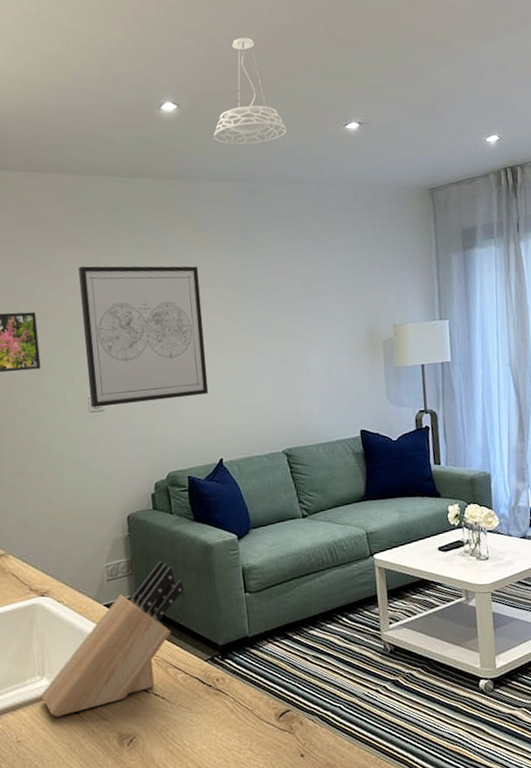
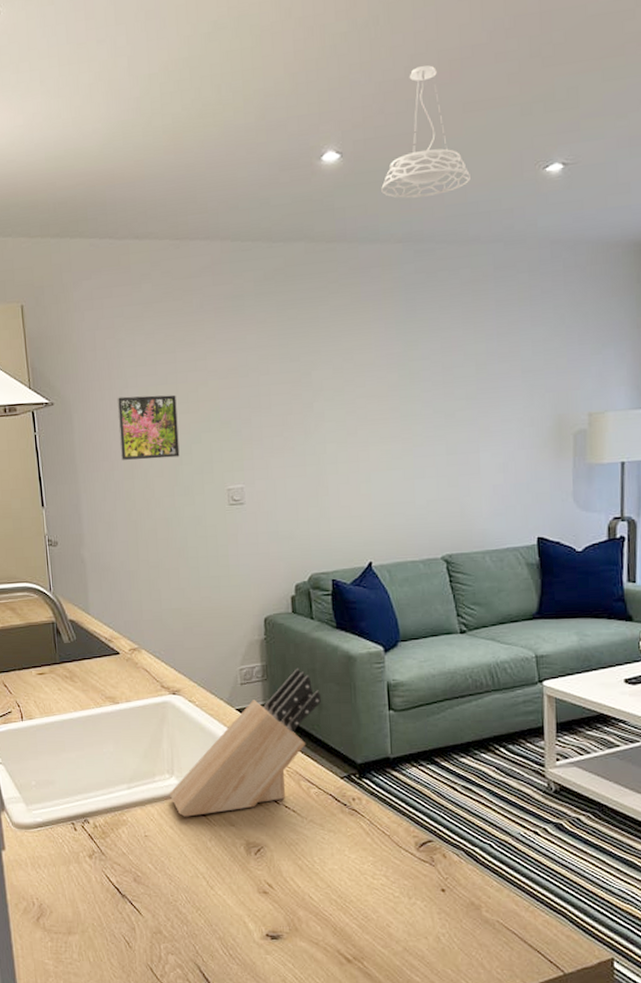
wall art: present [78,266,208,408] -> none [222,343,360,500]

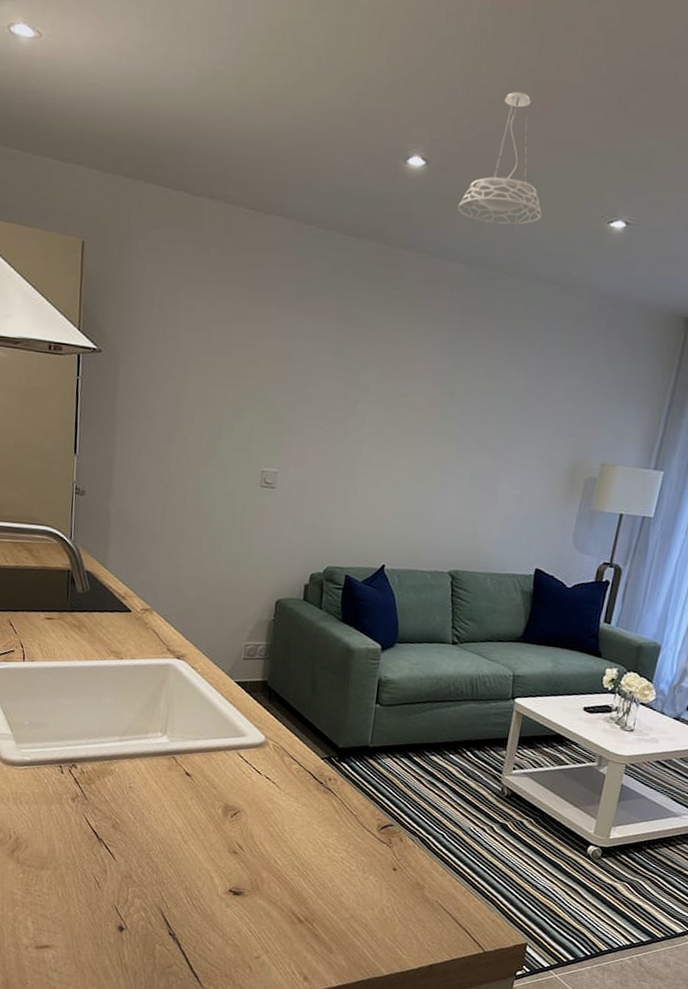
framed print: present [117,394,180,460] -> none [161,358,226,430]
knife block: present [169,668,321,817] -> none [158,652,316,775]

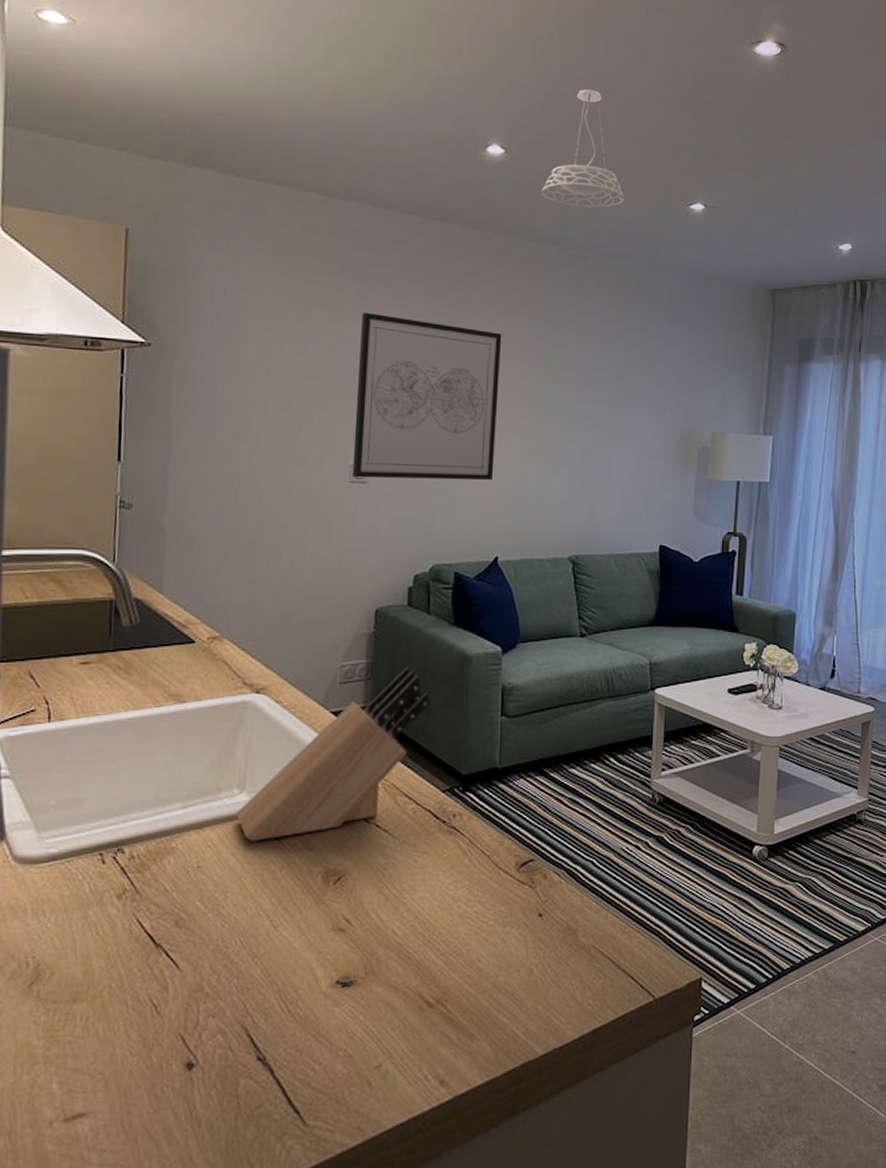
knife block: none [158,652,316,775] -> present [235,666,429,841]
wall art: none [263,328,407,494] -> present [352,313,502,481]

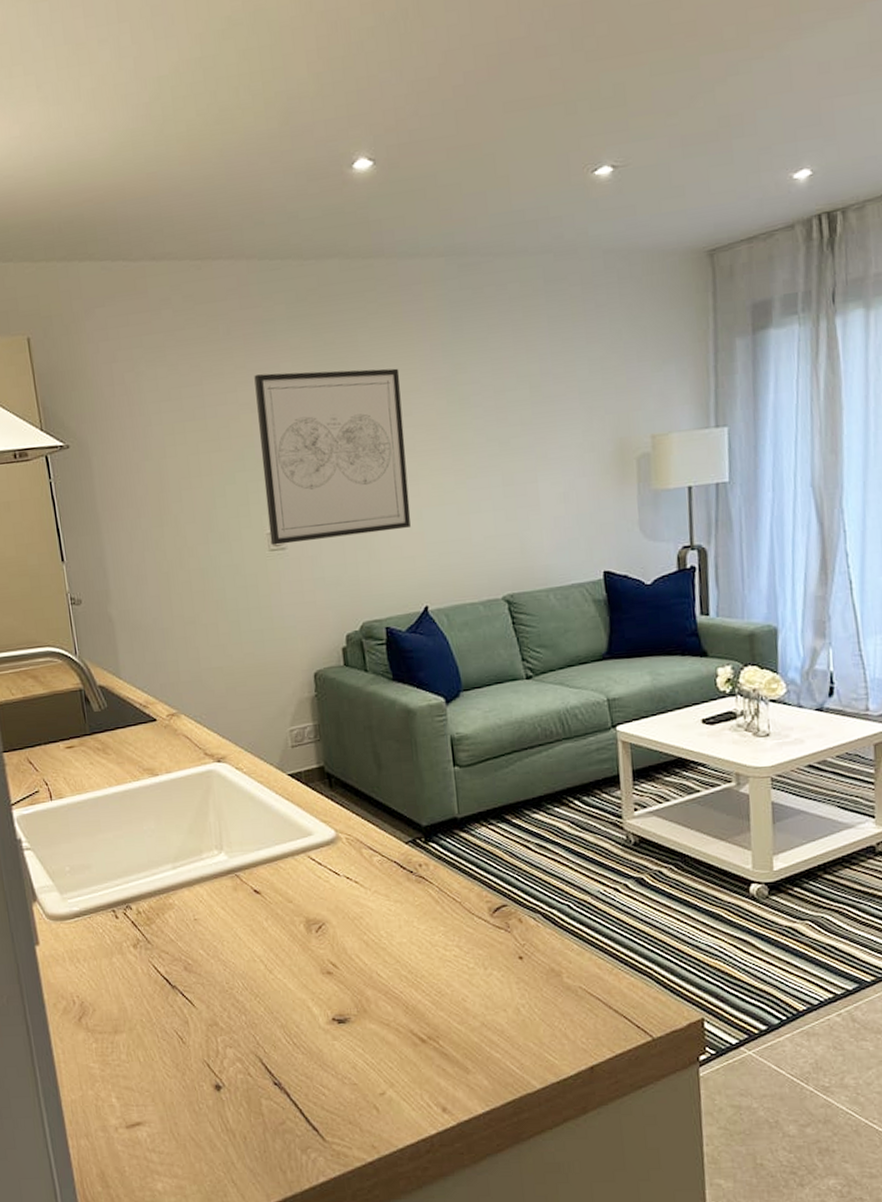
knife block: present [235,666,429,841] -> none [218,725,380,896]
pendant light: present [541,88,625,208] -> none [419,61,516,208]

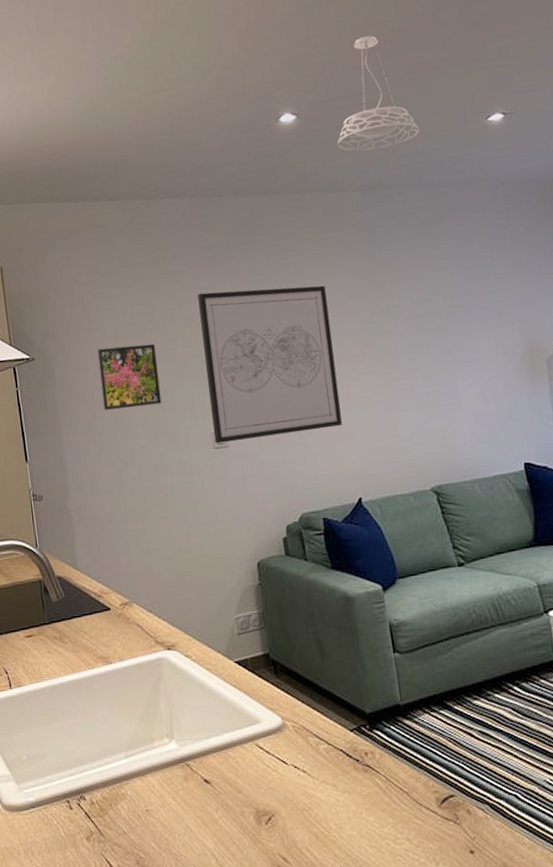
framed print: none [139,431,213,506] -> present [96,343,162,410]
pendant light: none [419,61,516,208] -> present [337,35,421,152]

